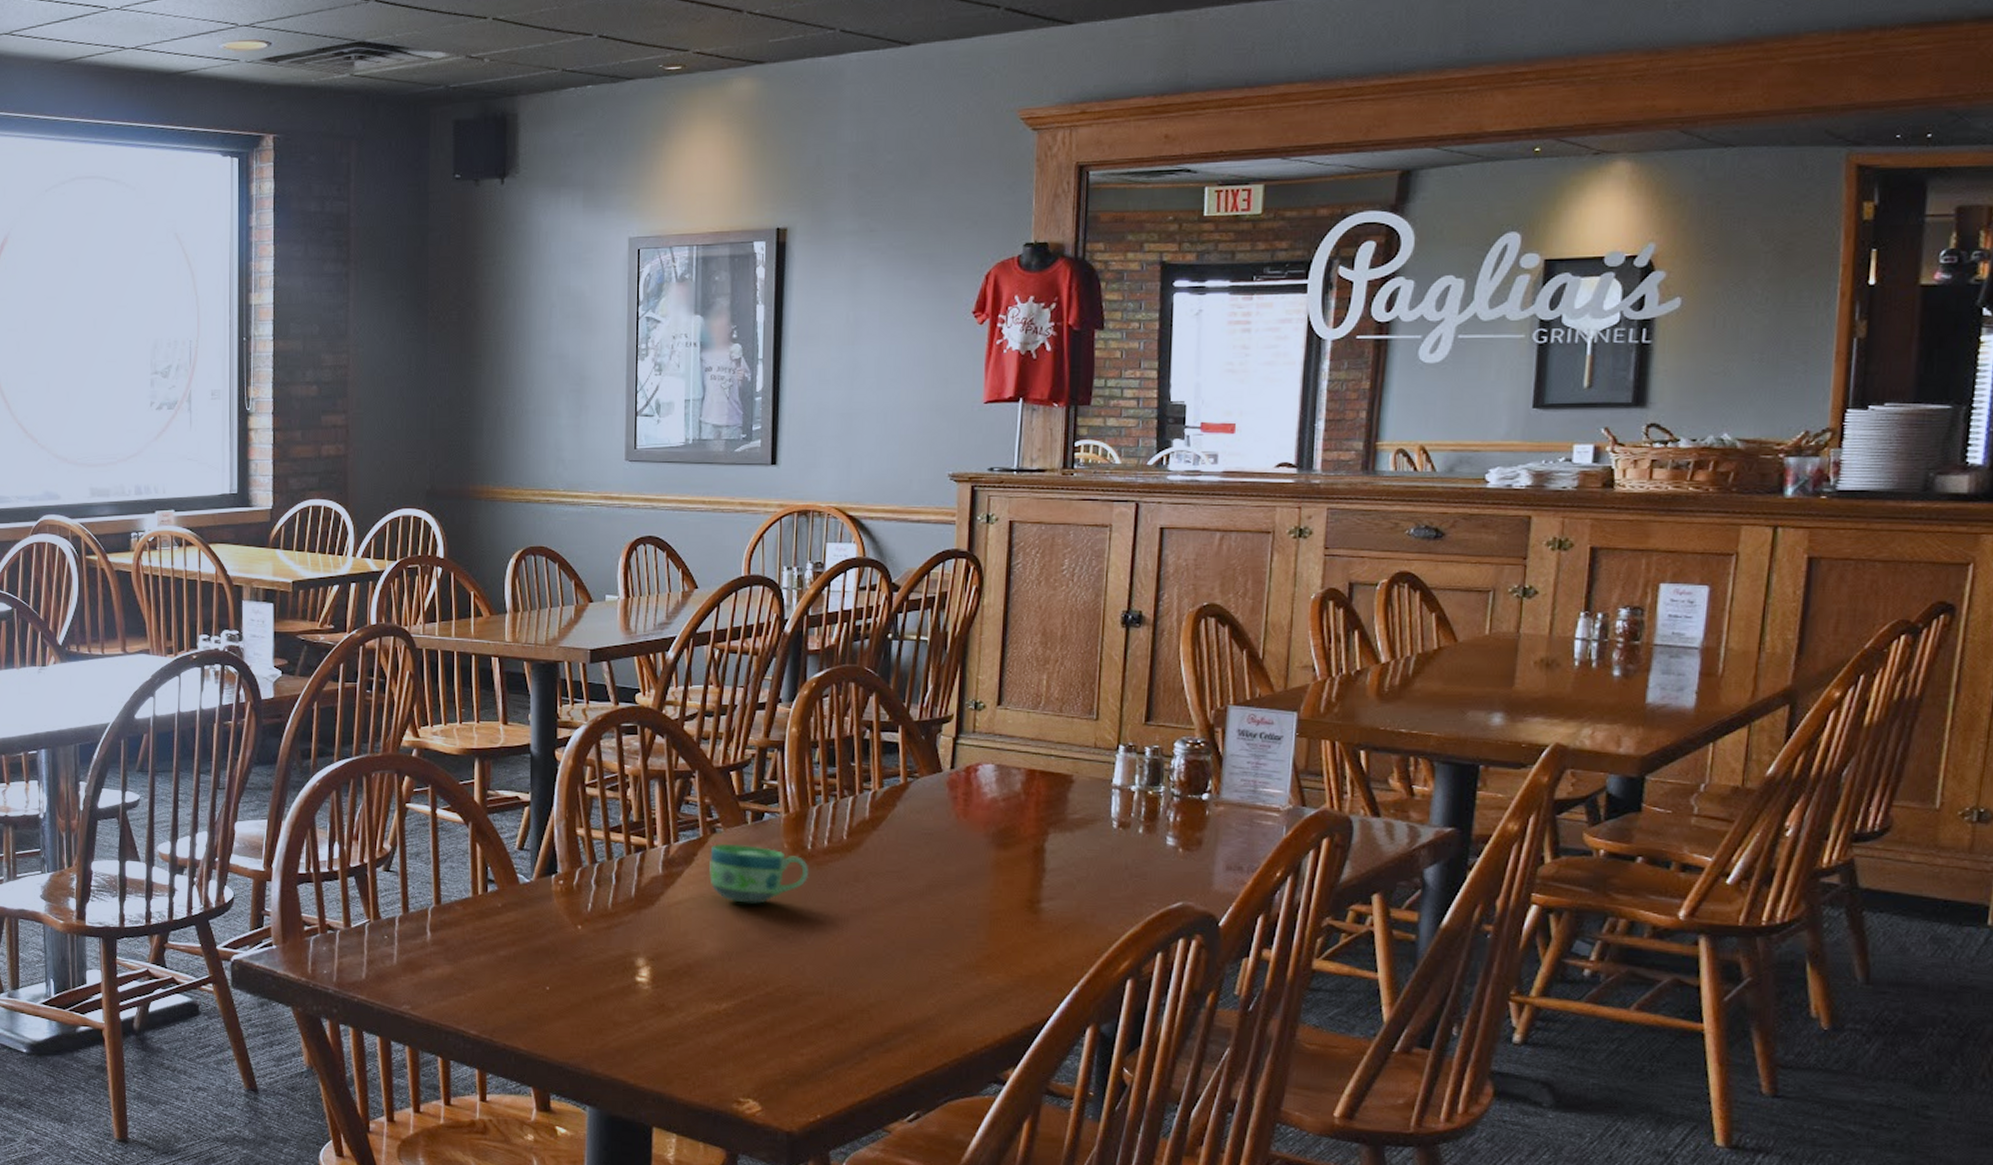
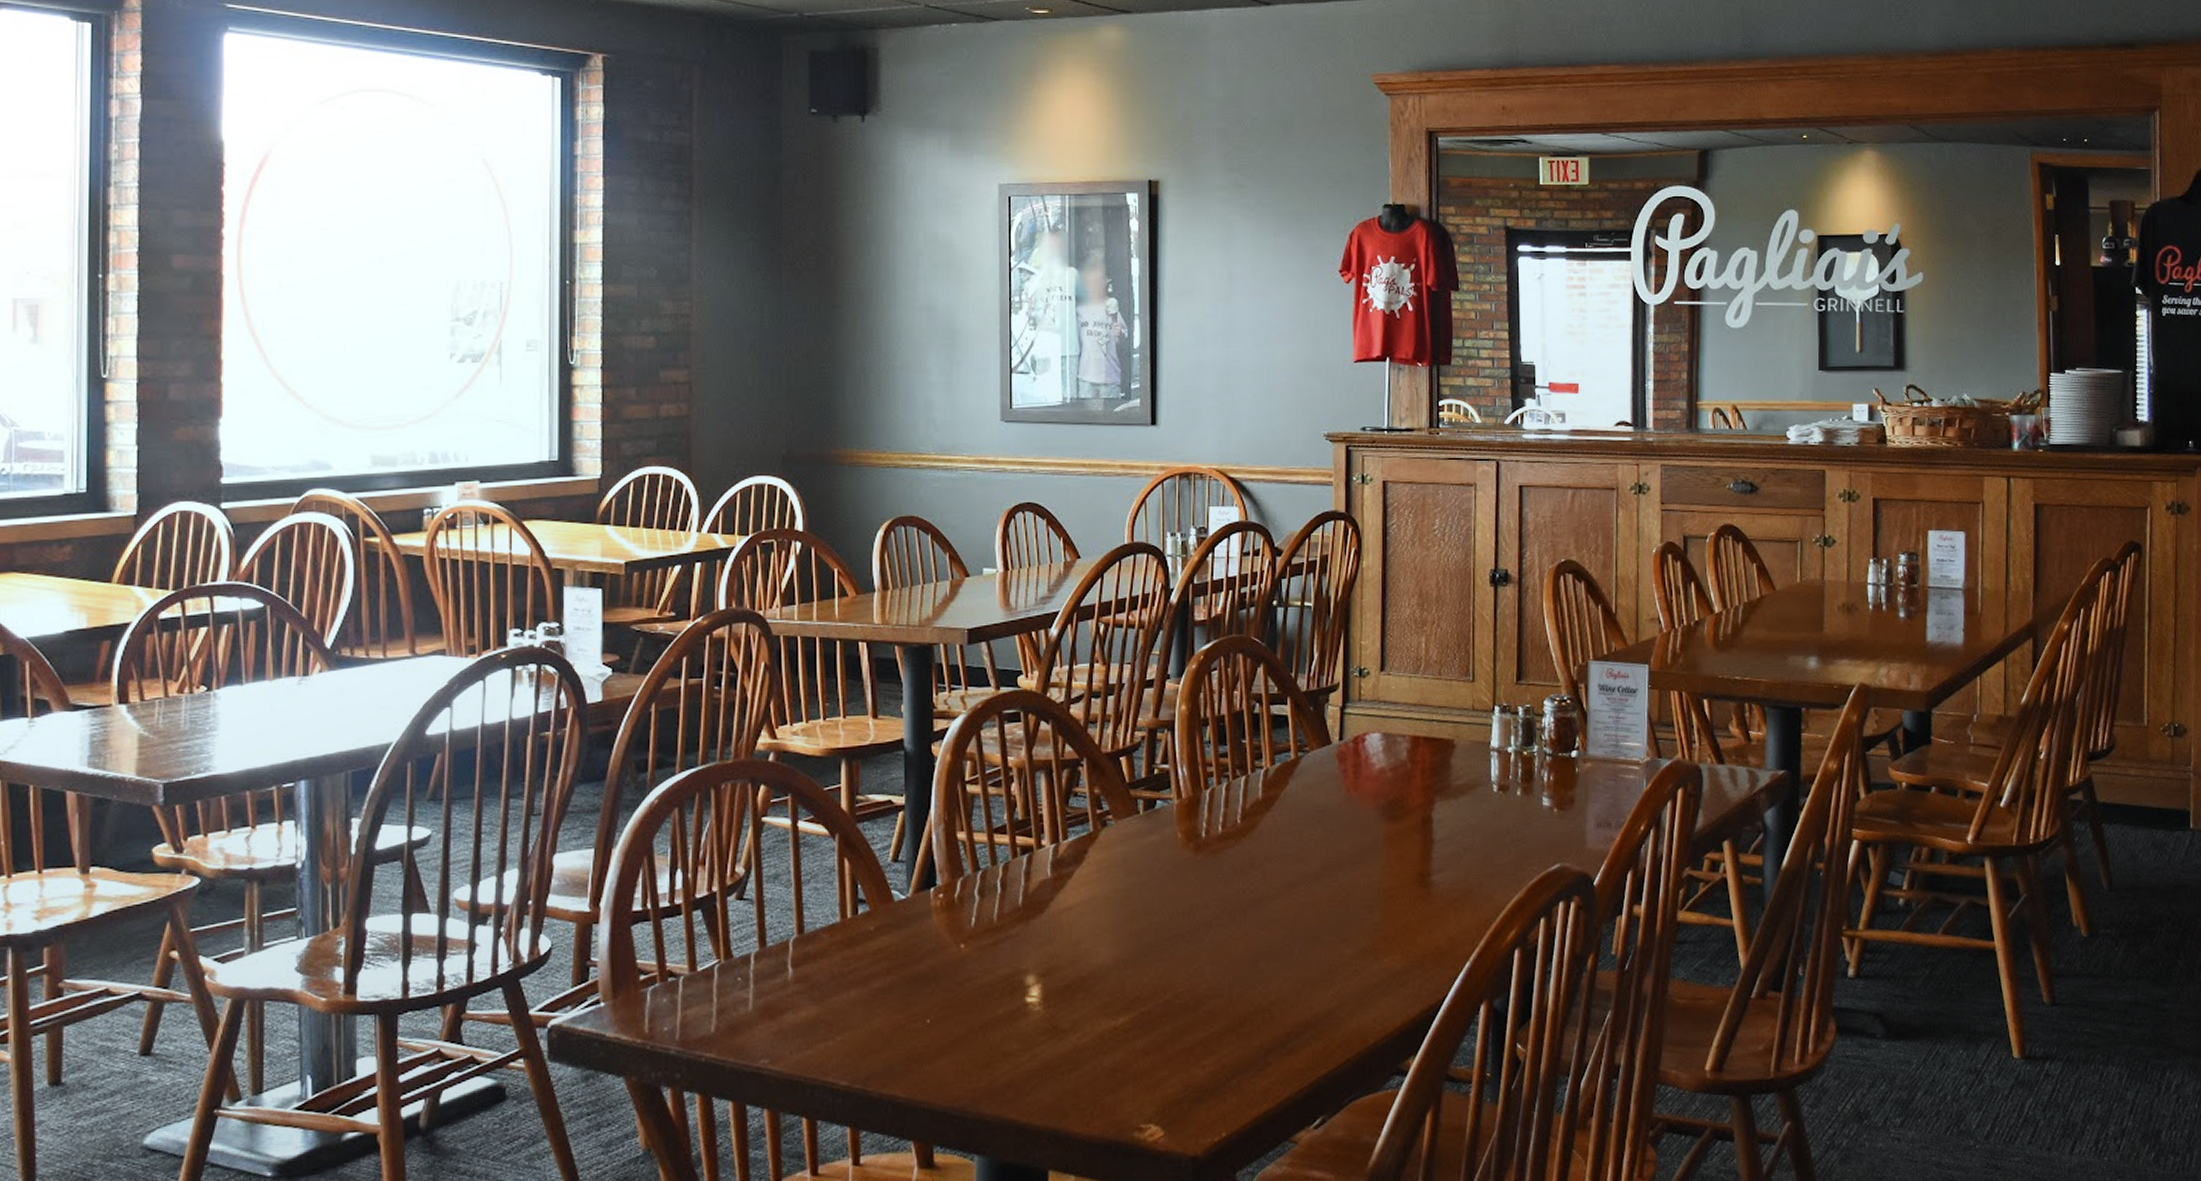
cup: present [709,843,809,904] -> none [1101,836,1205,902]

